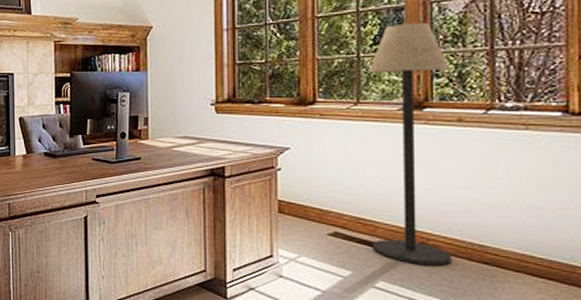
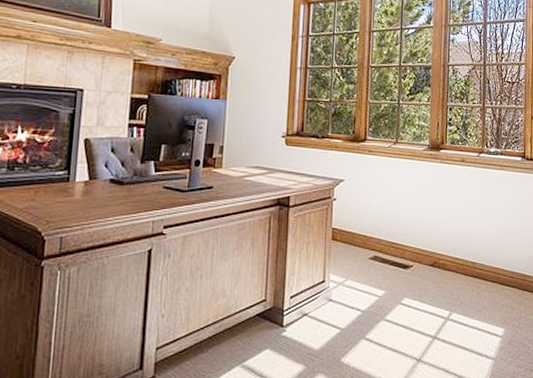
floor lamp: present [368,22,453,265] -> none [401,79,458,281]

